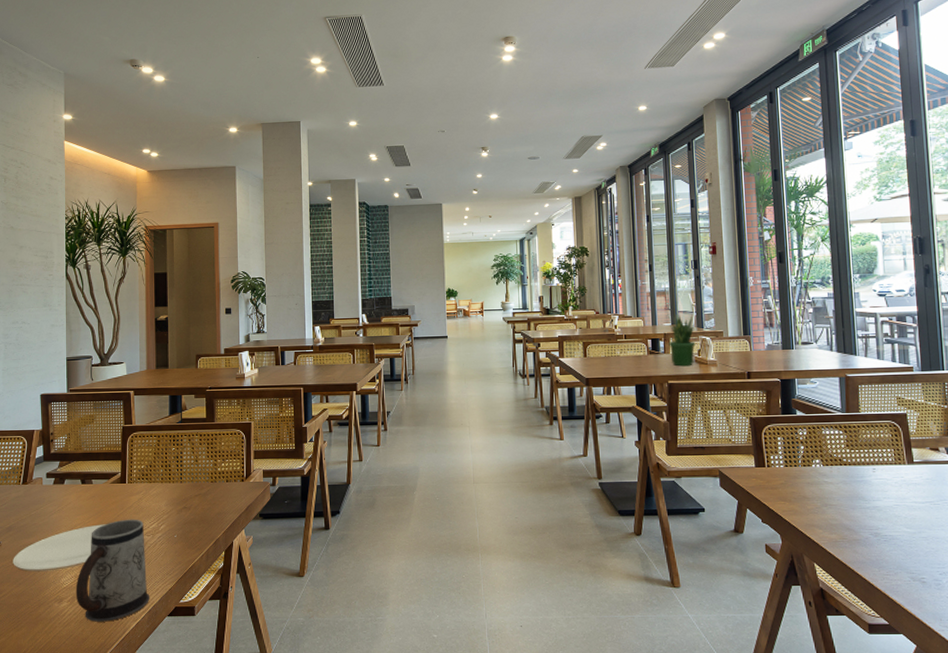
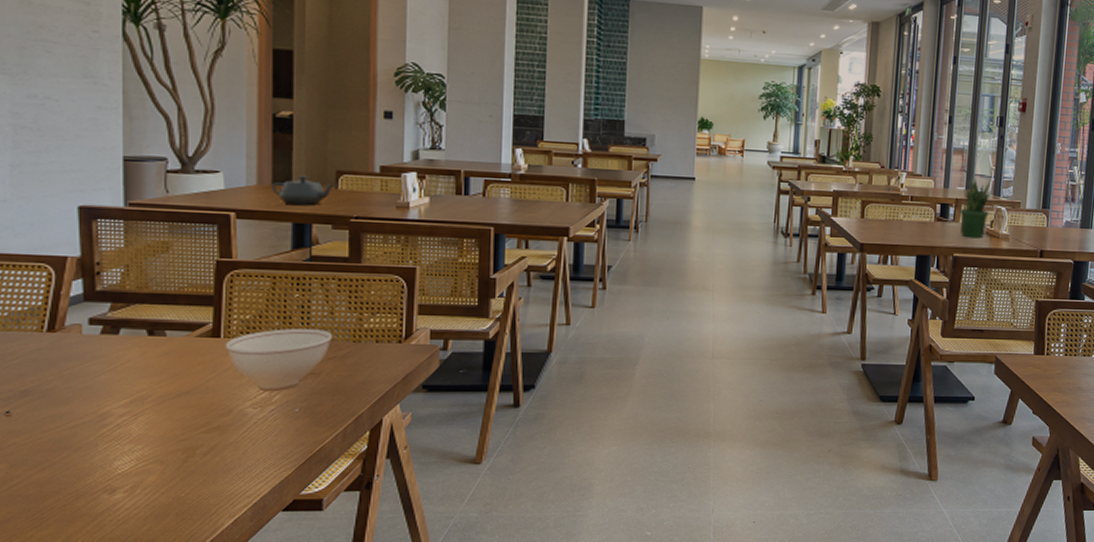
plate: present [13,524,105,572] -> none [31,391,187,452]
mug: present [75,519,150,622] -> none [137,385,256,519]
bowl: none [129,474,198,523] -> present [225,329,333,392]
teapot: none [155,360,197,383] -> present [271,175,337,206]

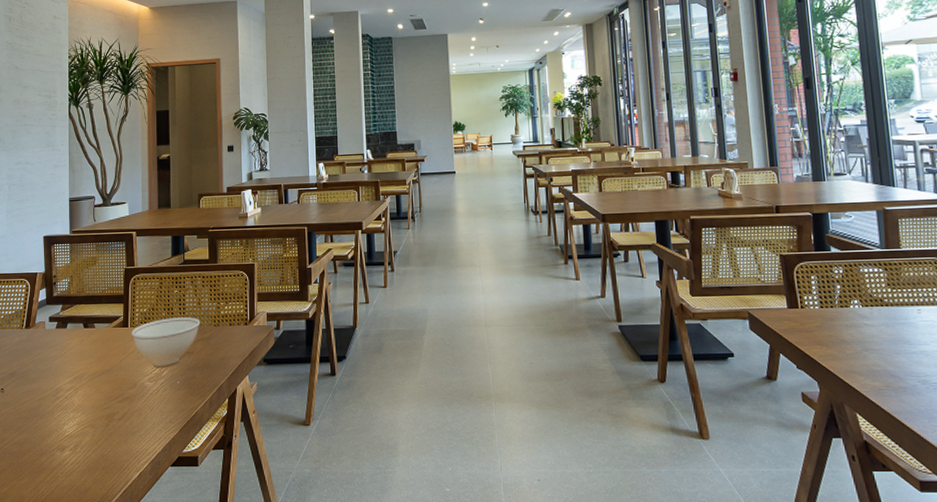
teapot: present [271,175,337,206] -> none [158,200,199,223]
planter: present [959,177,995,239] -> none [689,144,721,201]

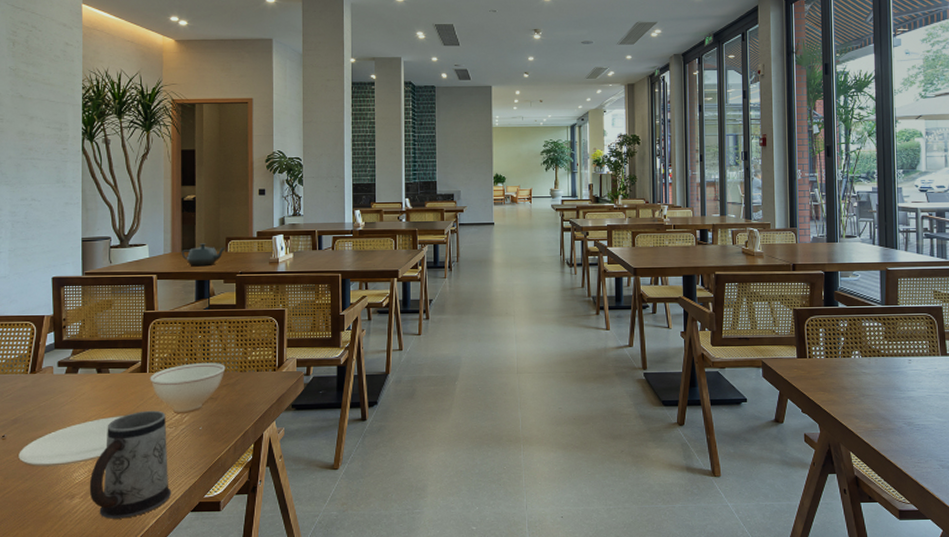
plate: none [15,370,108,419] -> present [19,416,123,467]
mug: none [78,364,153,472] -> present [89,410,172,519]
teapot: none [158,200,199,223] -> present [181,243,227,267]

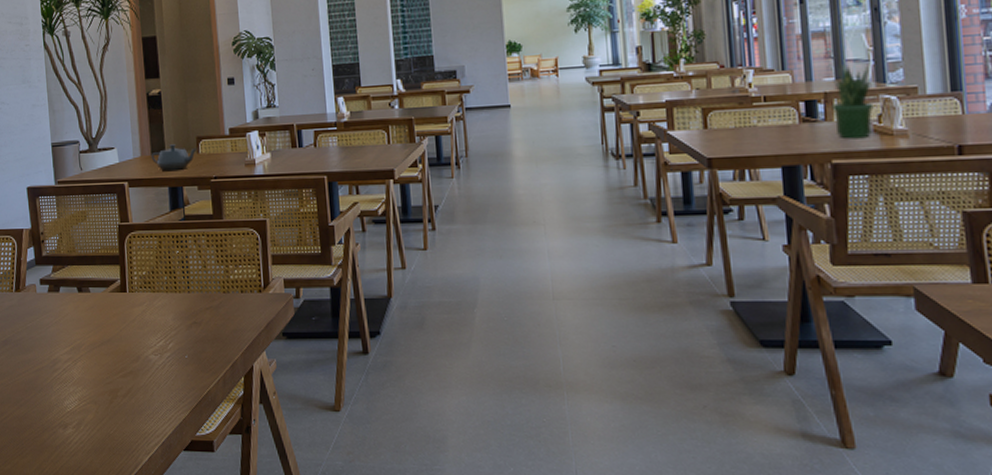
plate: present [19,416,123,467] -> none [12,340,107,392]
mug: present [89,410,172,519] -> none [80,334,163,454]
bowl: present [150,363,226,415] -> none [130,282,208,340]
planter: none [717,205,746,258] -> present [831,63,878,139]

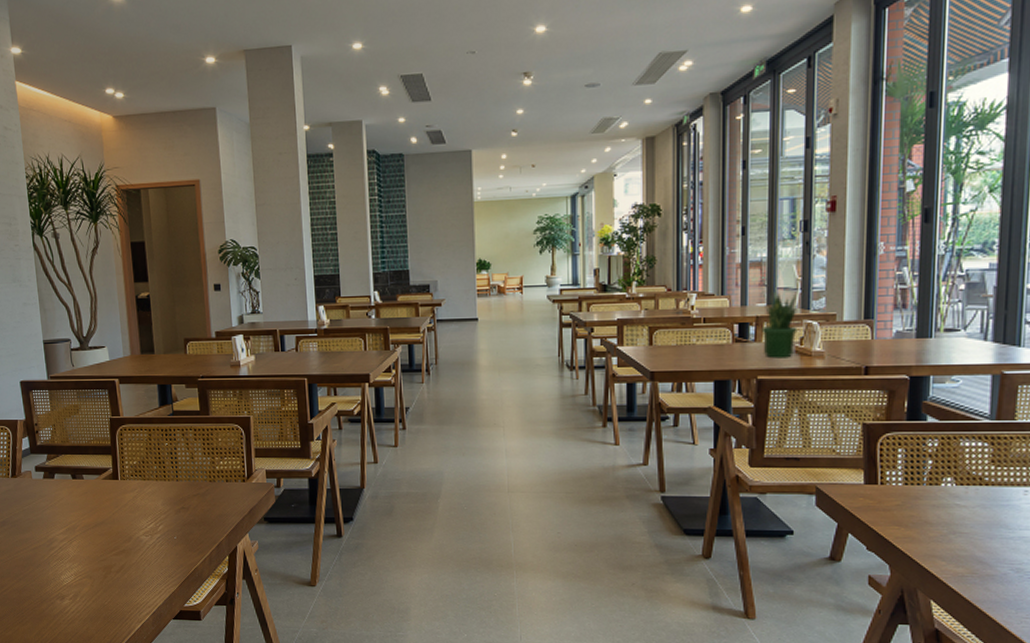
teapot: present [151,144,198,172] -> none [140,345,186,370]

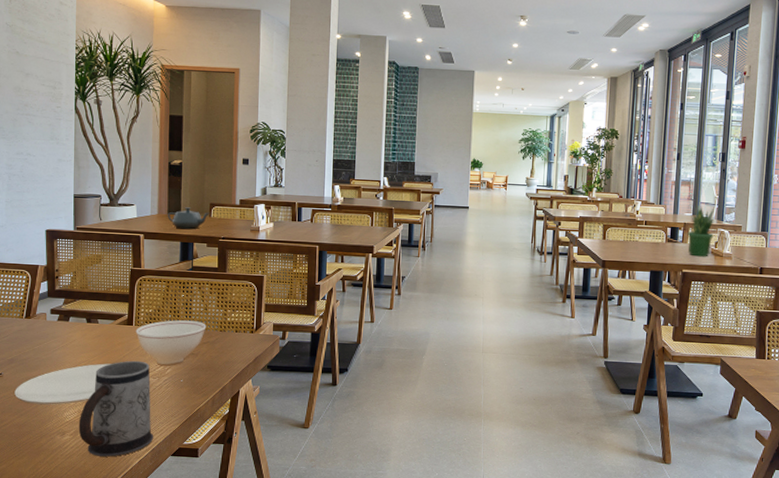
plate: none [10,522,101,568] -> present [14,363,111,405]
mug: none [76,518,154,622] -> present [78,360,154,457]
bowl: none [122,471,195,523] -> present [135,320,207,367]
teapot: none [140,345,186,370] -> present [167,207,211,230]

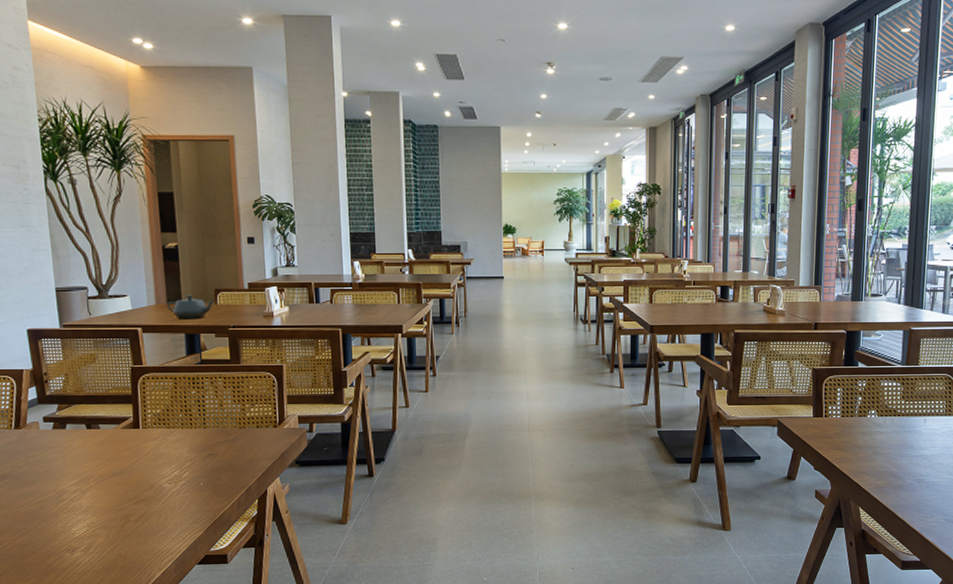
plate: present [14,363,111,405] -> none [12,472,119,521]
mug: present [78,360,154,457] -> none [89,466,177,571]
bowl: present [135,320,207,367] -> none [143,419,224,471]
planter: present [687,204,719,257] -> none [738,260,770,316]

